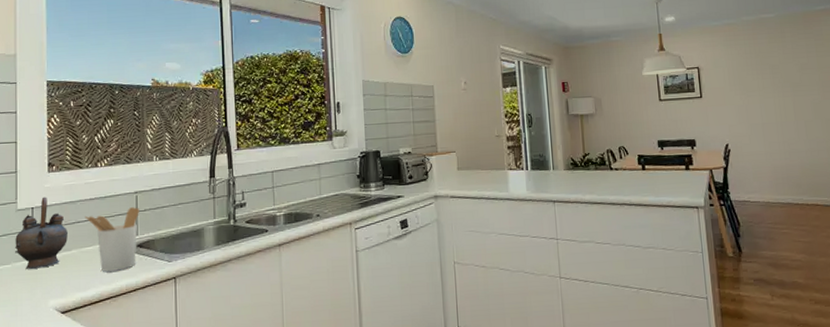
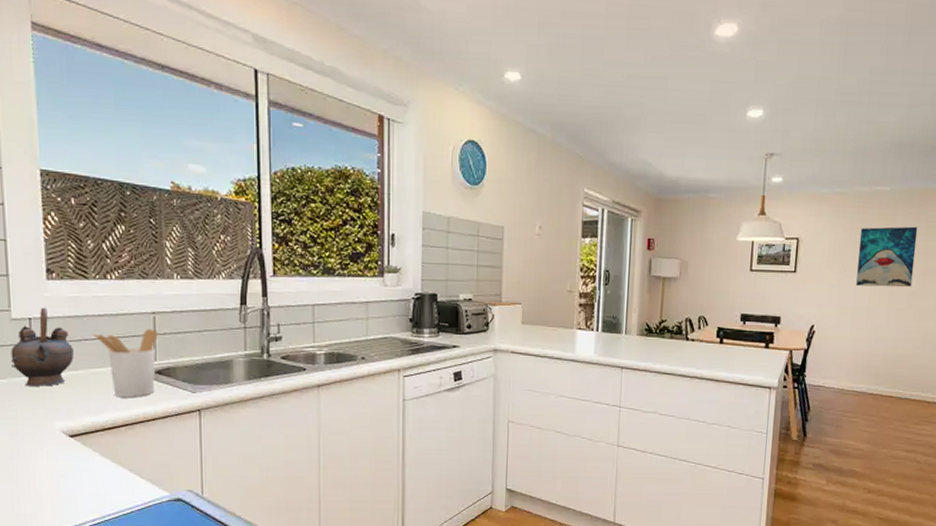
wall art: none [754,45,814,104] -> present [856,226,918,288]

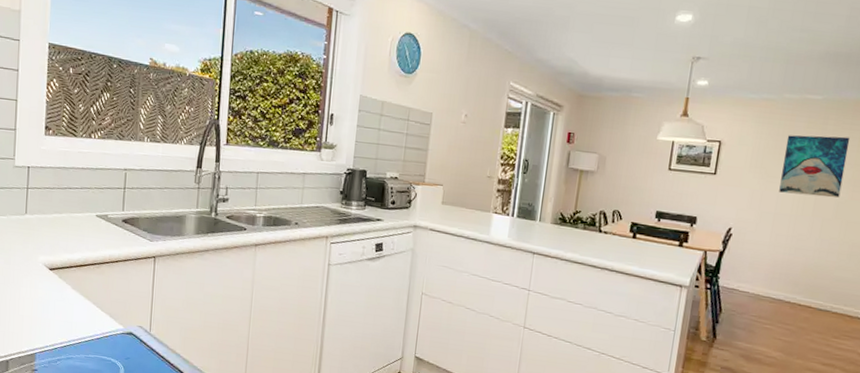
teapot: present [11,307,74,387] -> none [11,158,60,225]
utensil holder: present [93,329,158,397] -> none [76,183,127,241]

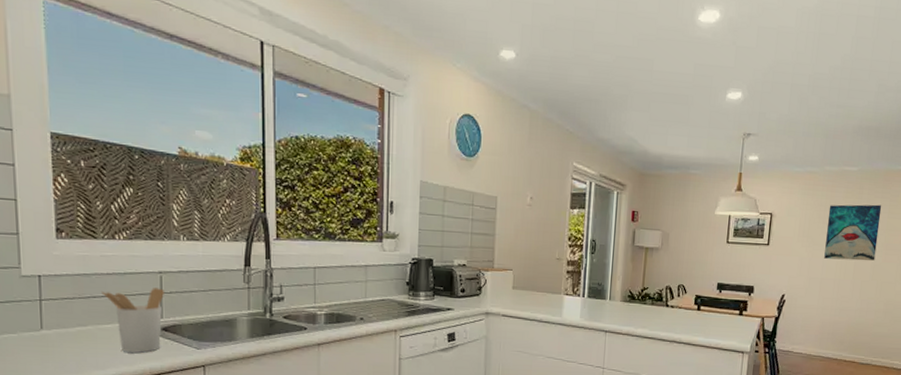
utensil holder: none [76,183,127,241] -> present [101,288,164,353]

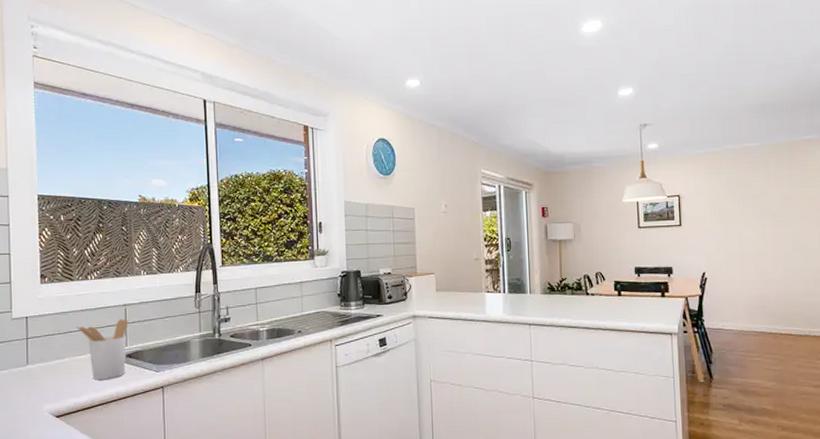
wall art: present [824,204,882,262] -> none [736,175,794,233]

